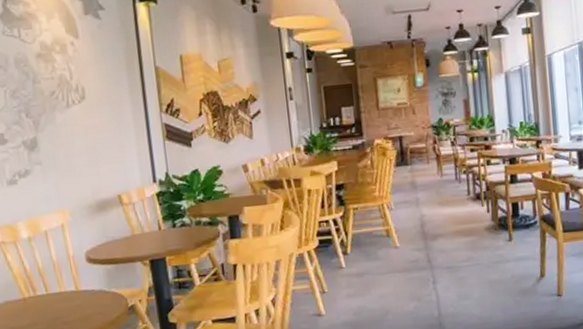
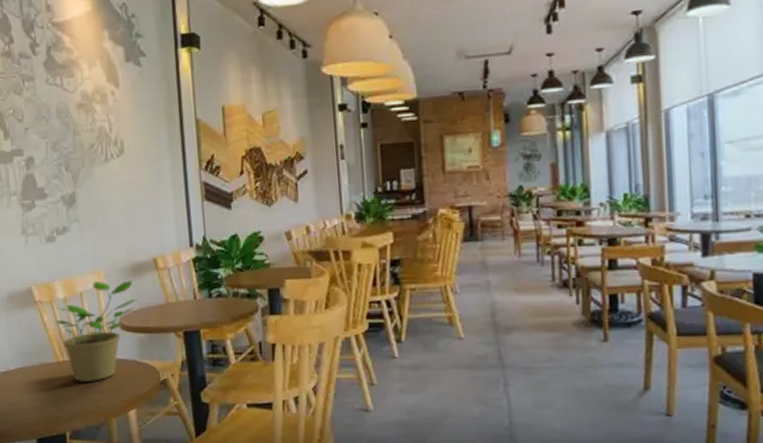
potted plant: none [20,216,103,316] -> present [56,280,137,383]

